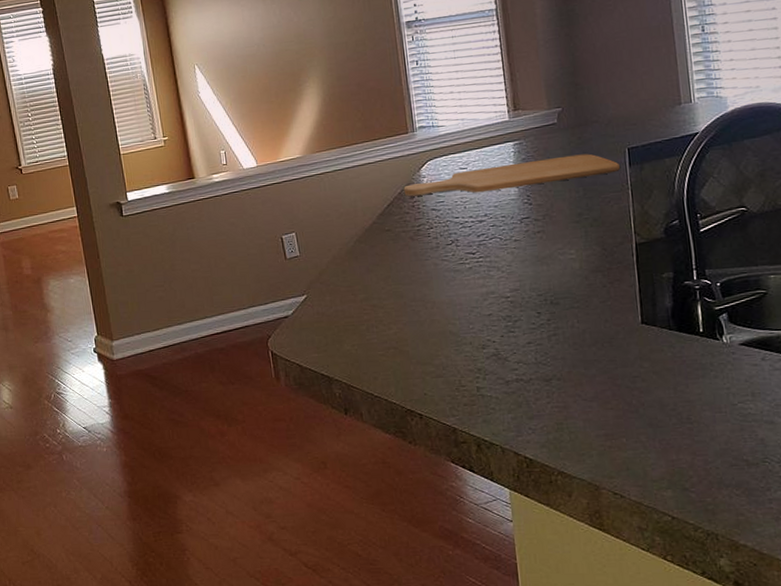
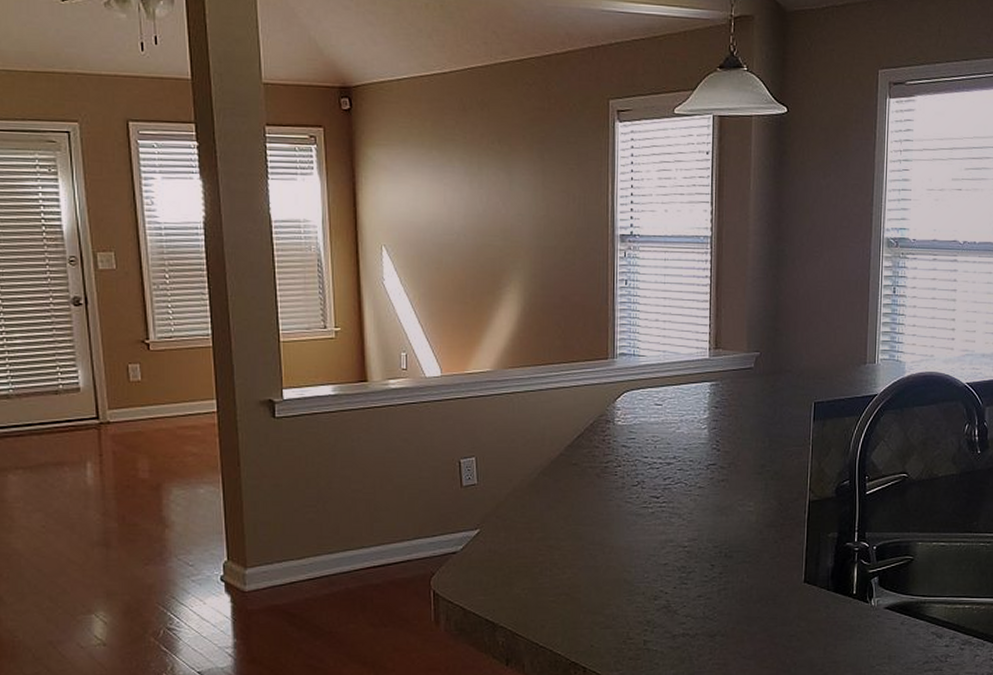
chopping board: present [403,153,620,197] -> none [596,403,805,433]

